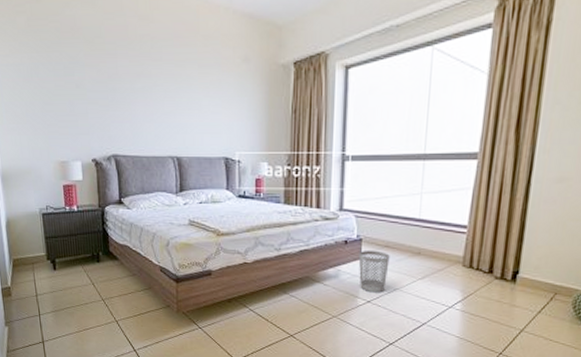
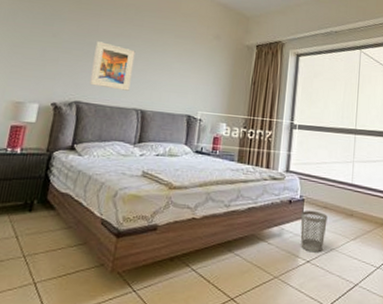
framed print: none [119,86,162,138] -> present [89,41,136,91]

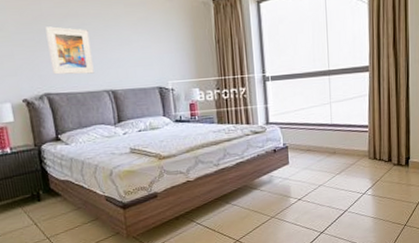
wastebasket: present [300,211,328,253] -> none [286,155,312,192]

